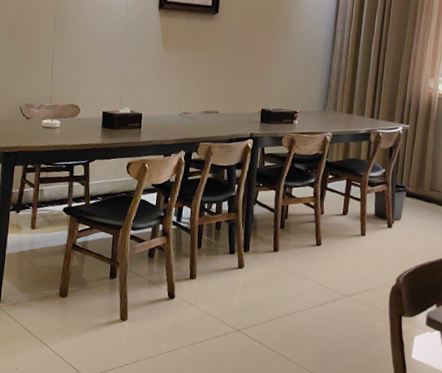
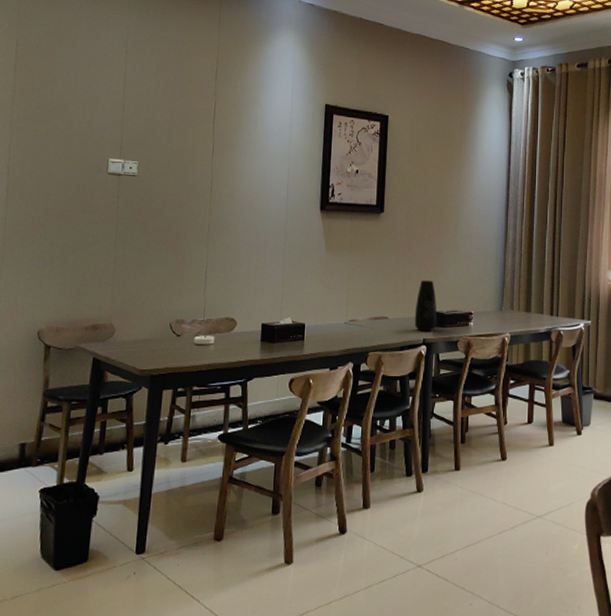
vase: none [242,79,265,127] -> present [414,279,437,332]

